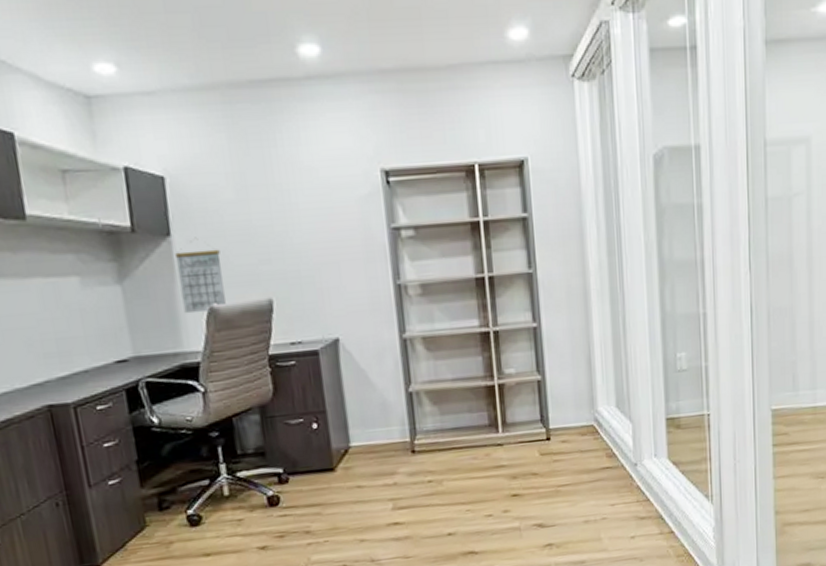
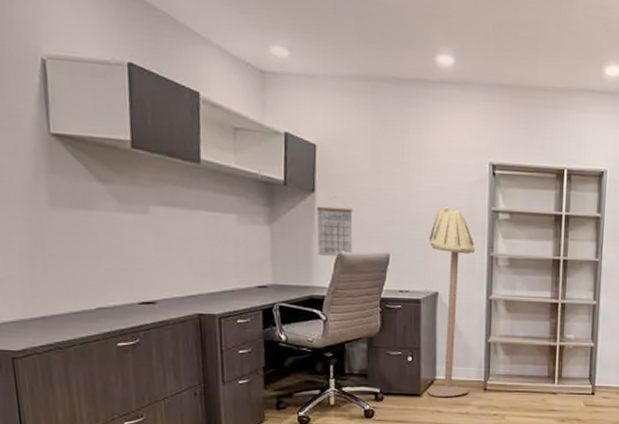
floor lamp: none [318,231,394,469] -> present [426,207,475,397]

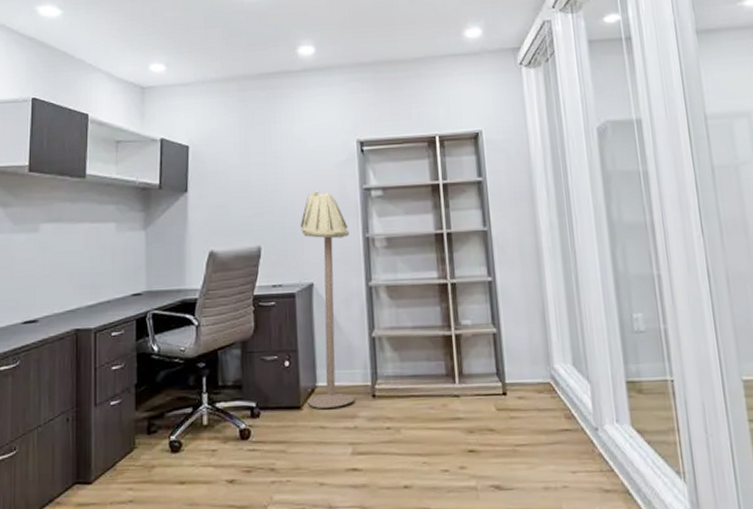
calendar: present [317,196,353,257] -> none [189,193,224,257]

